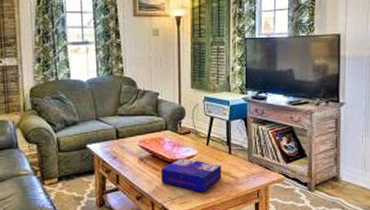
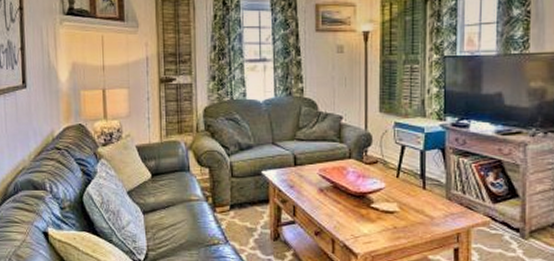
board game: present [161,158,221,192] -> none [344,191,414,232]

